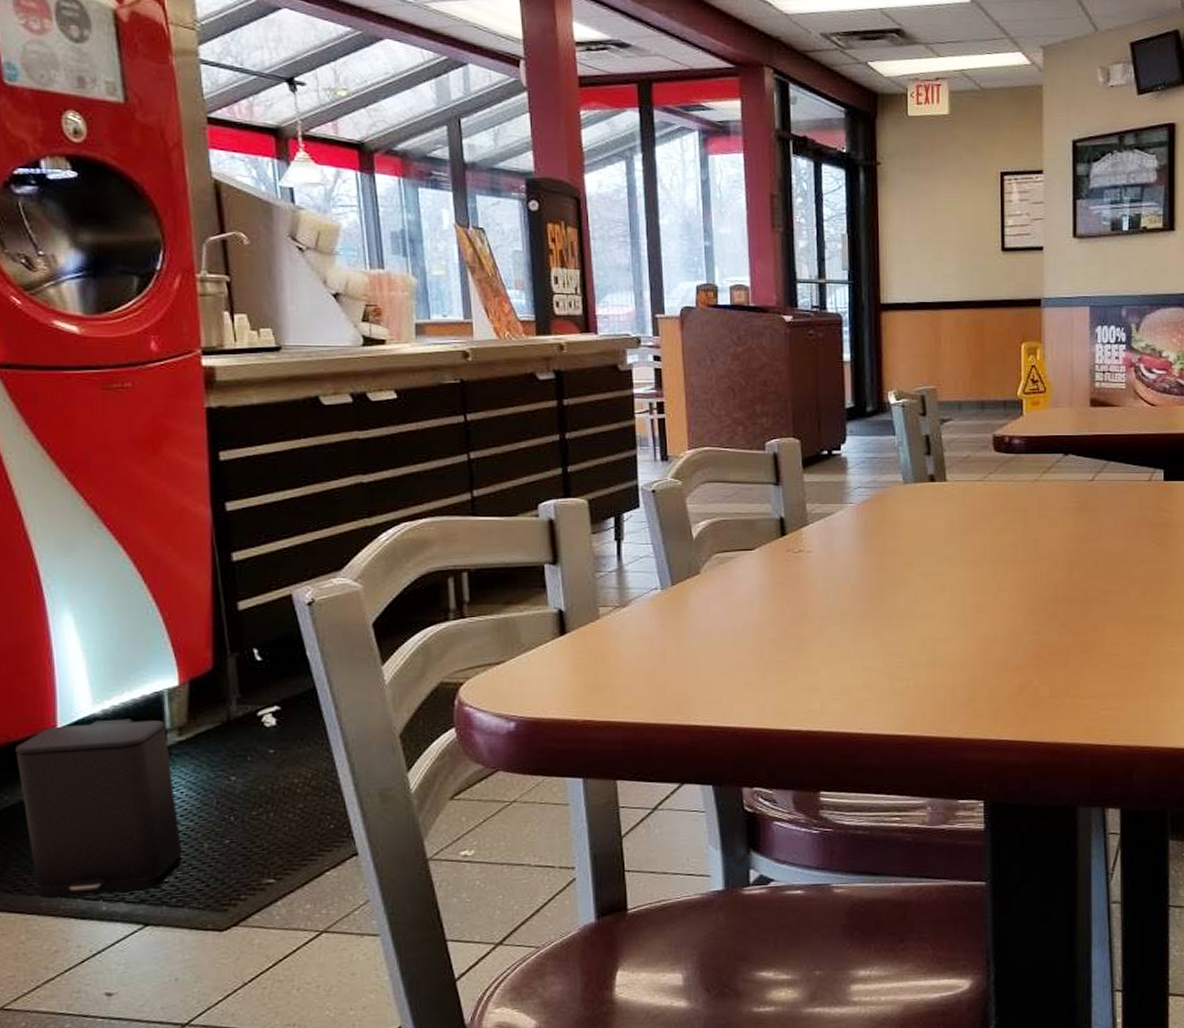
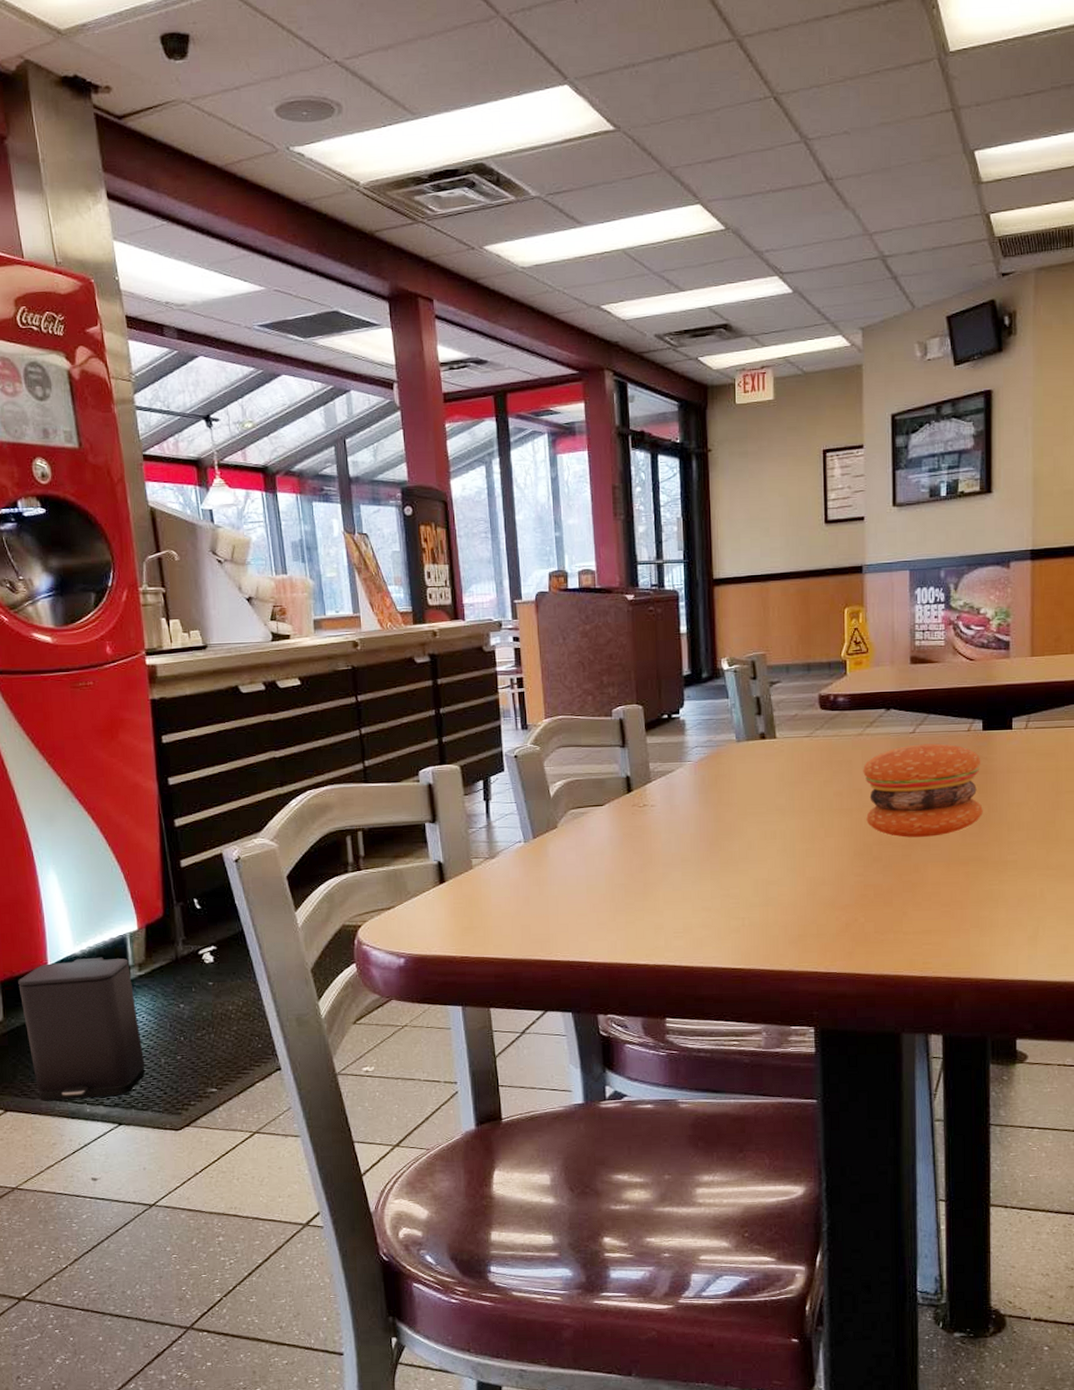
burger: none [1039,493,1164,593] -> present [863,743,983,838]

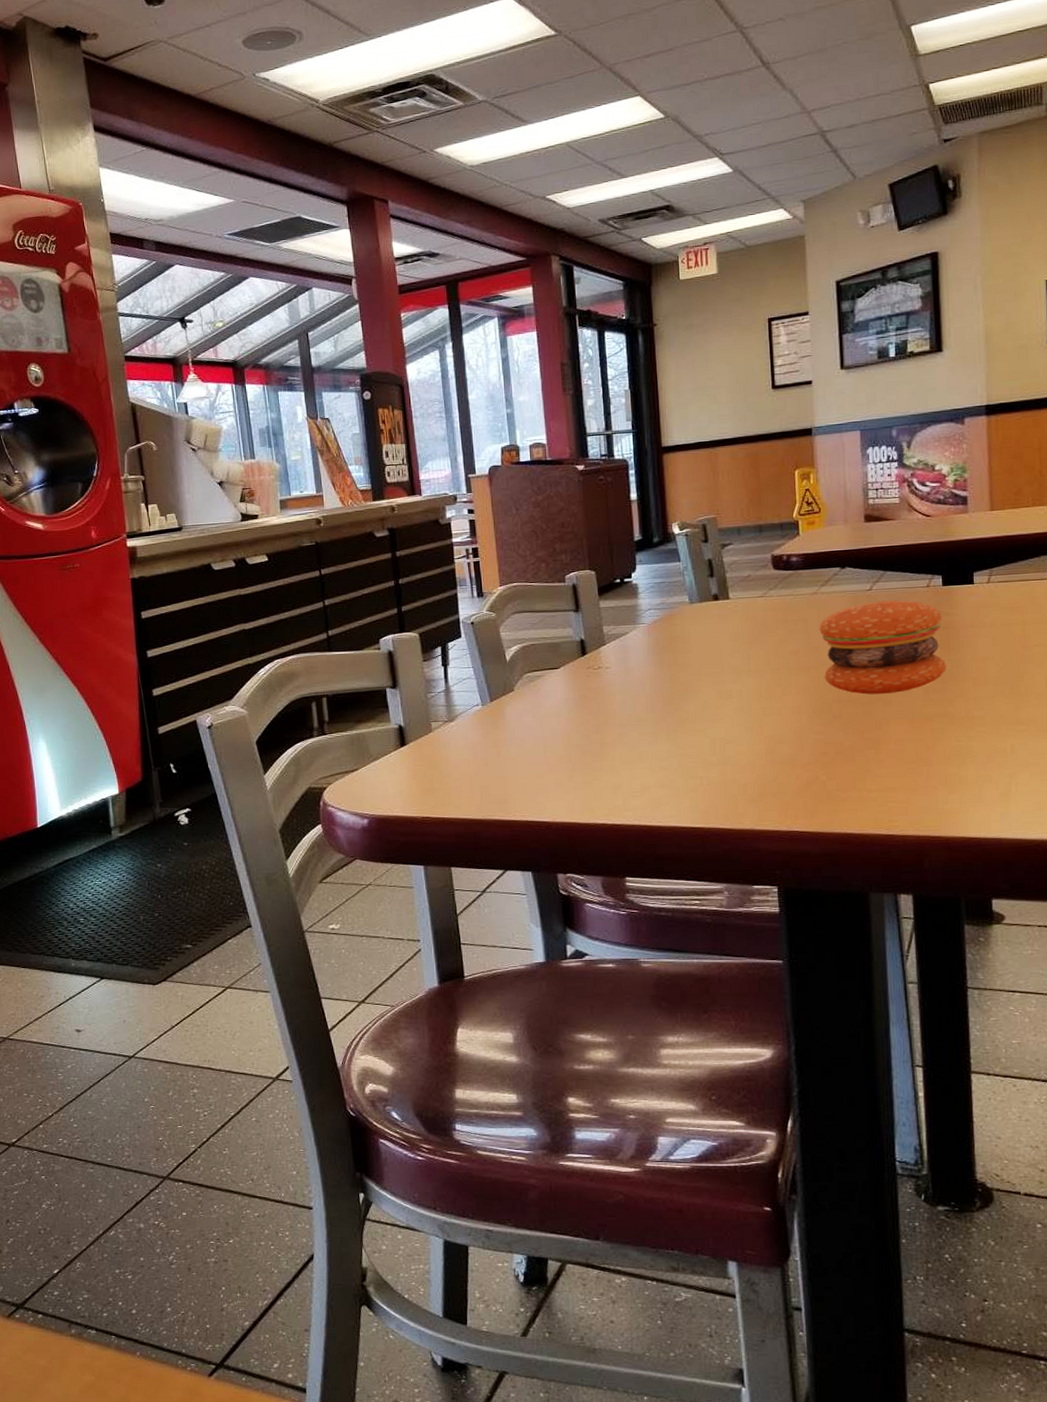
pedal bin: present [18,957,145,1101] -> none [11,819,125,956]

